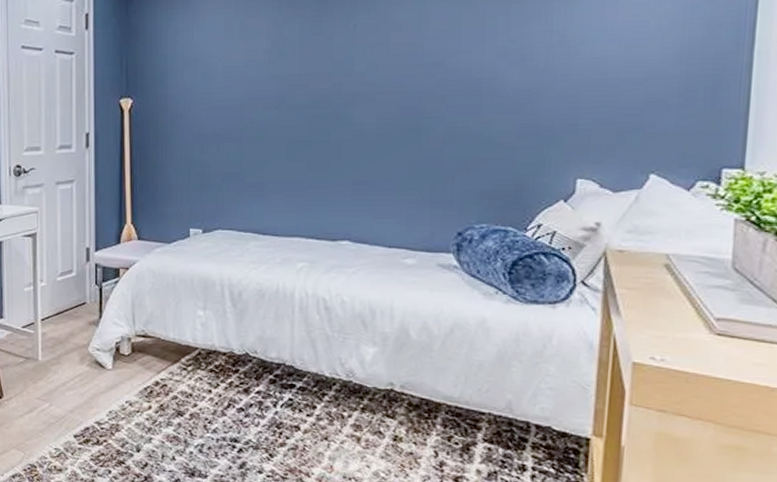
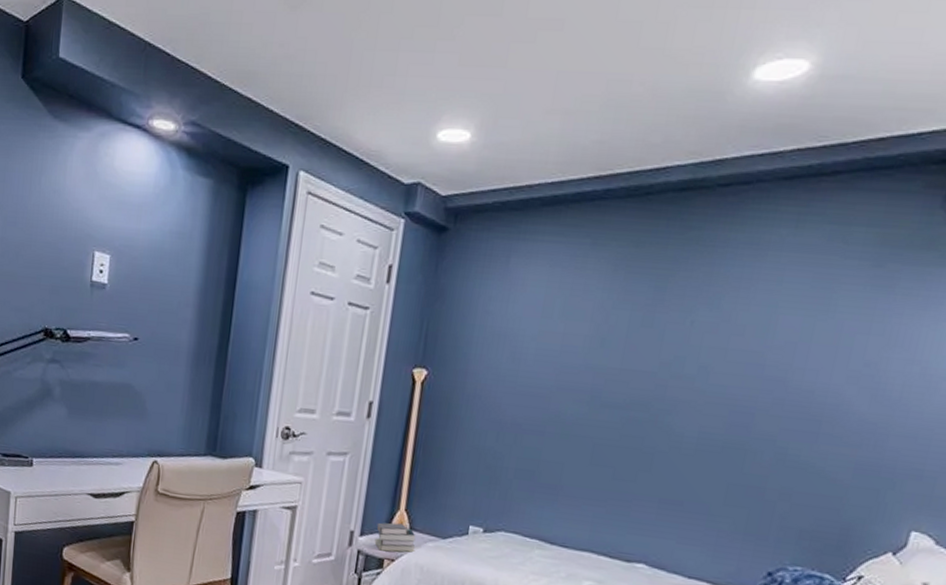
books: none [109,236,146,262] -> present [374,522,416,553]

